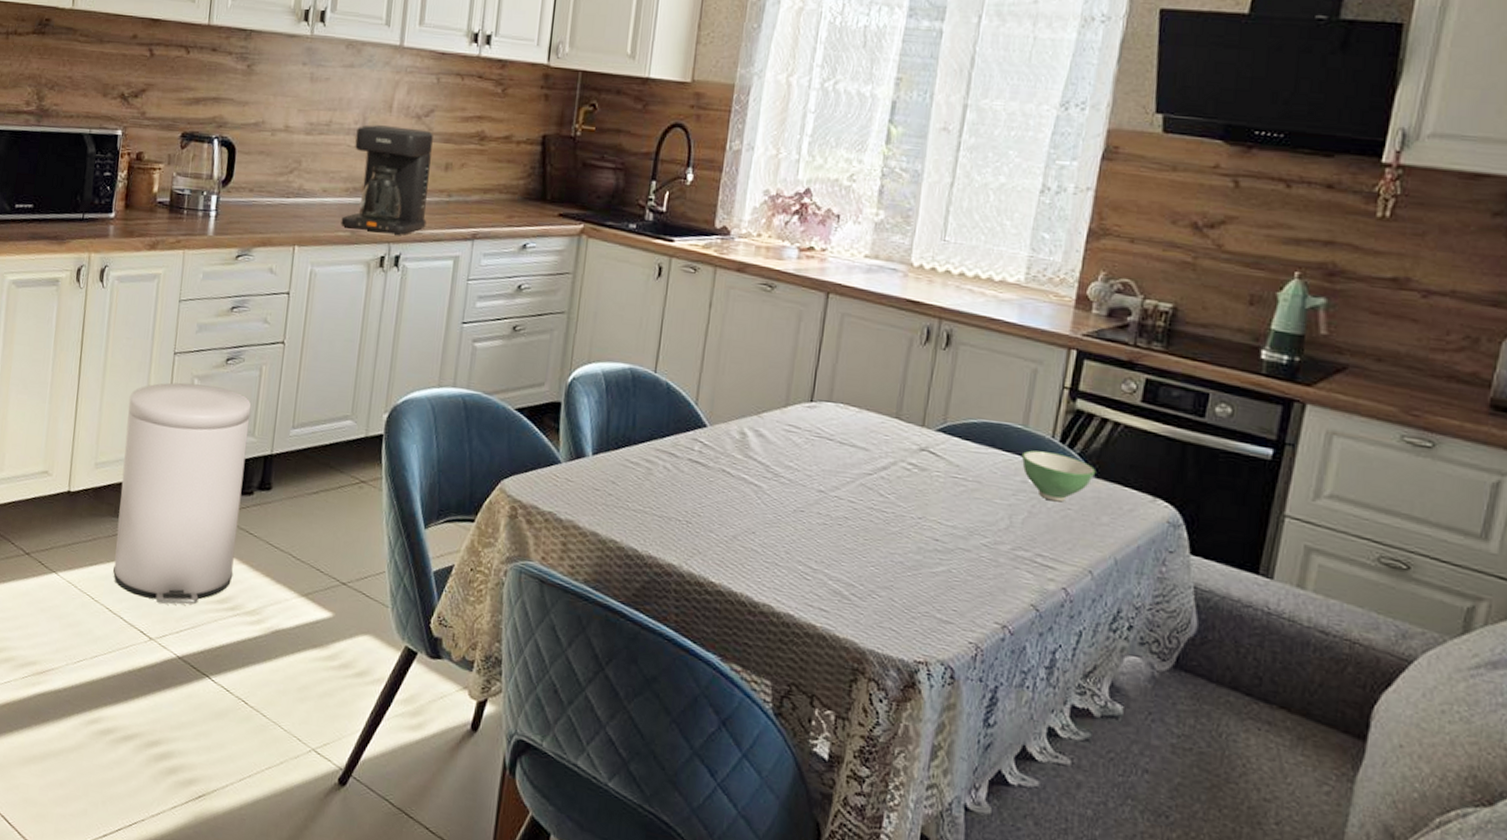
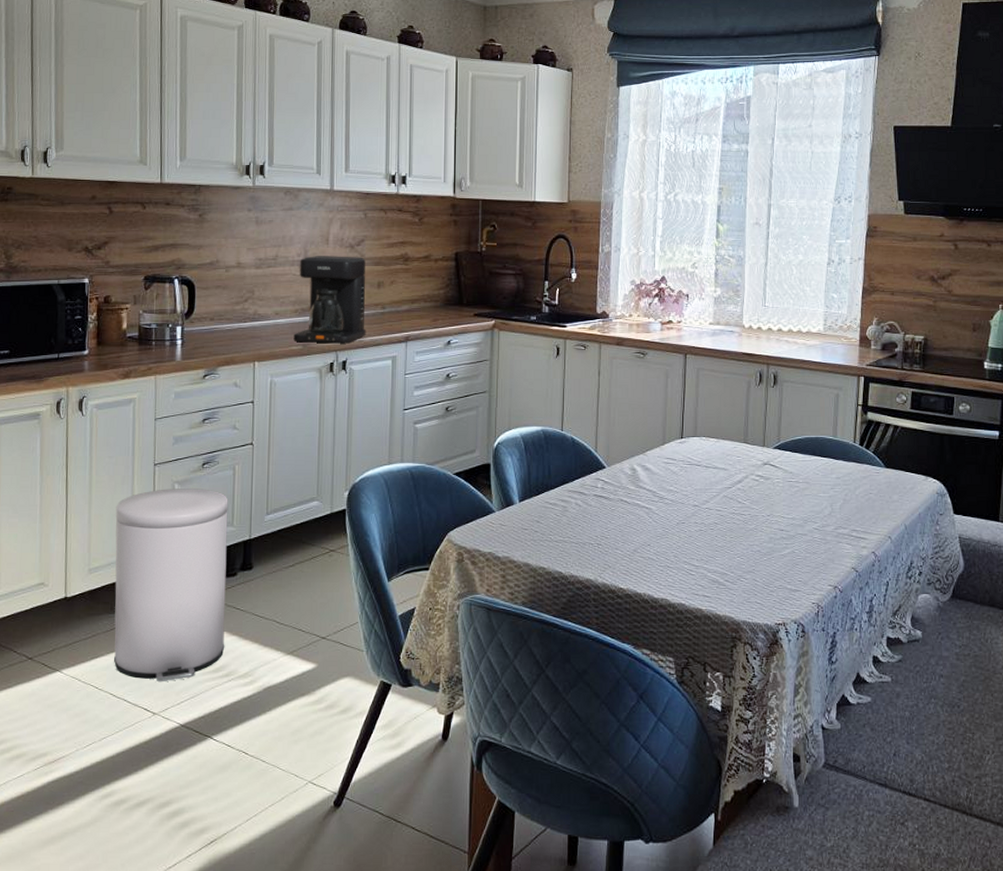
bowl: present [1021,450,1096,503] -> none [834,454,886,489]

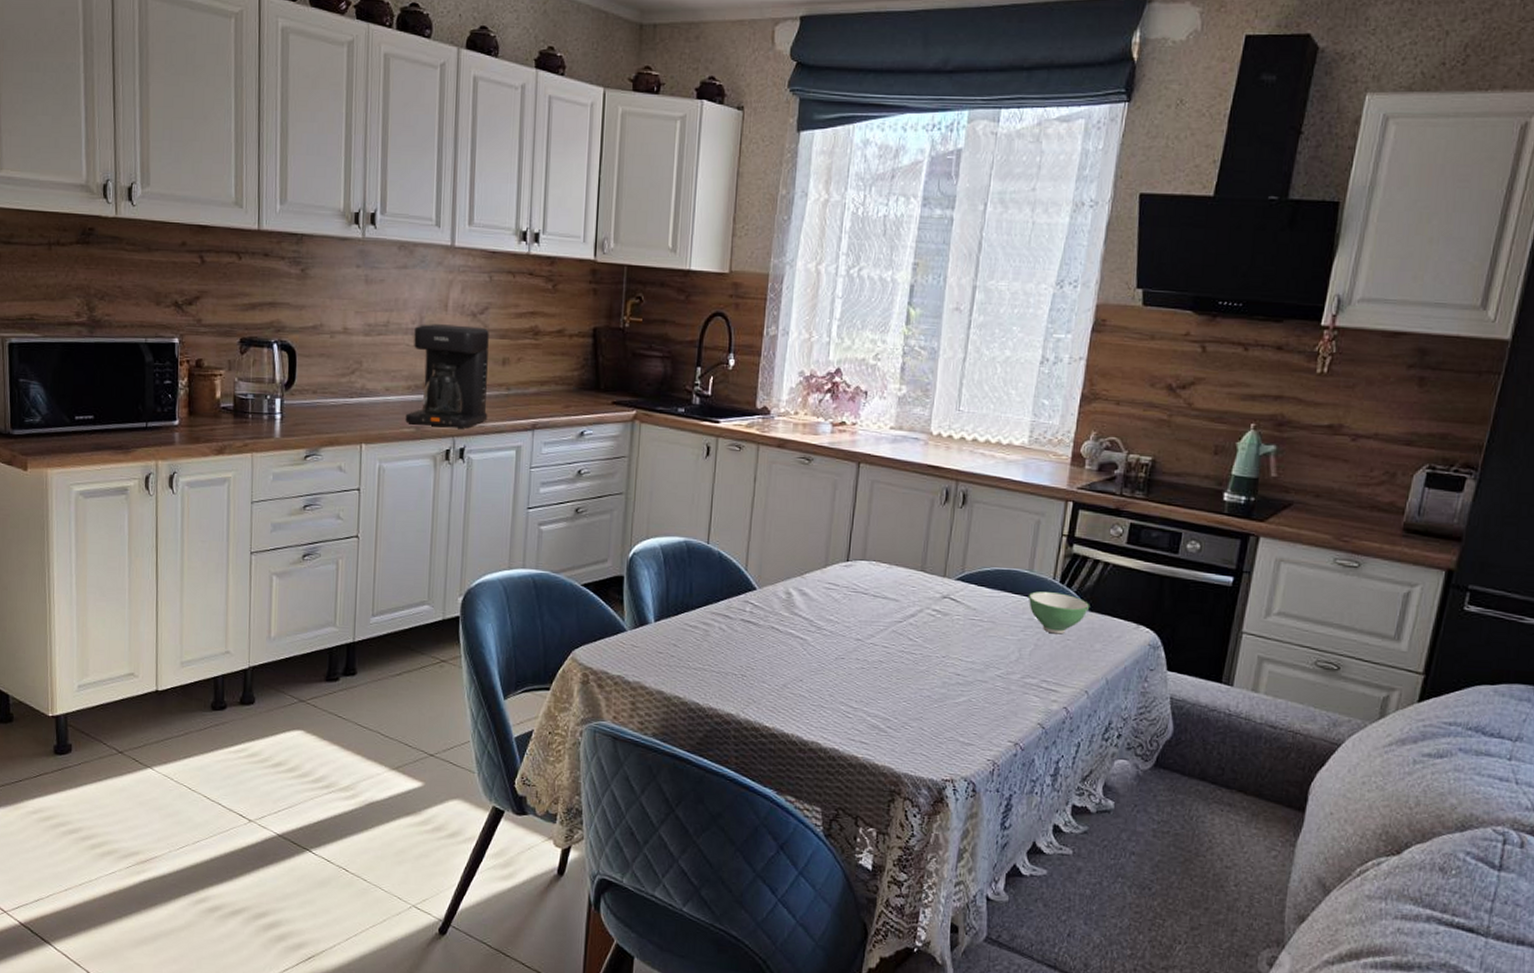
pedal bin: present [114,489,229,683] -> none [208,580,331,789]
bowl: none [834,454,886,489] -> present [1028,591,1090,635]

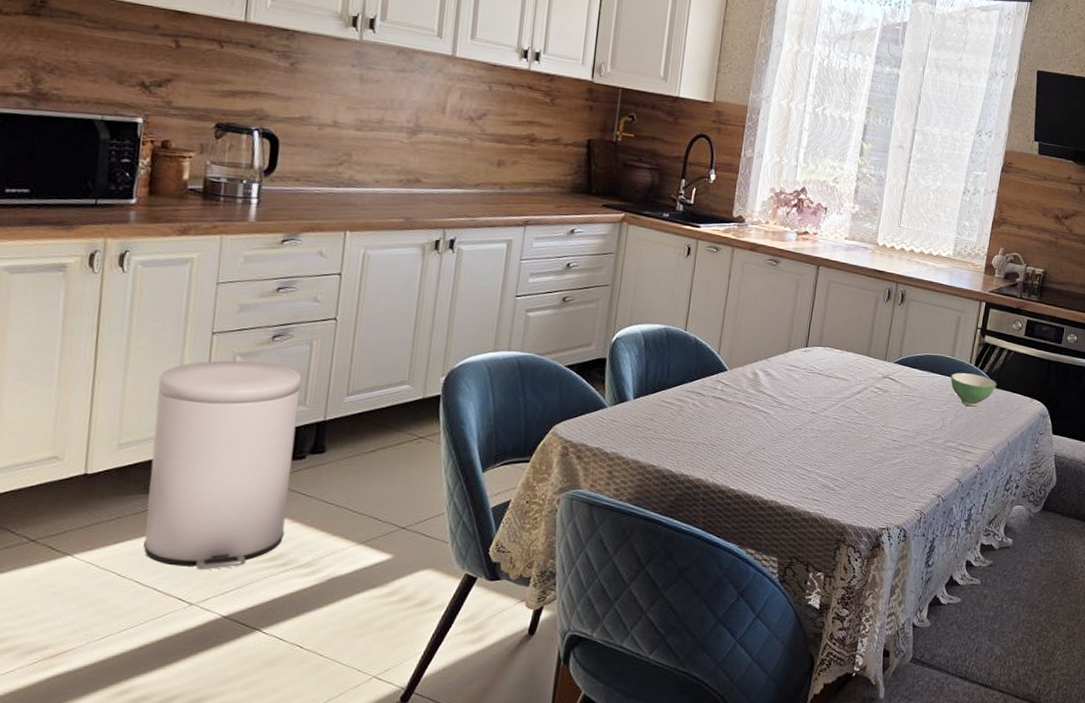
pedal bin: none [208,580,331,789] -> present [143,360,302,571]
coffee maker: present [405,324,489,429] -> none [394,124,486,222]

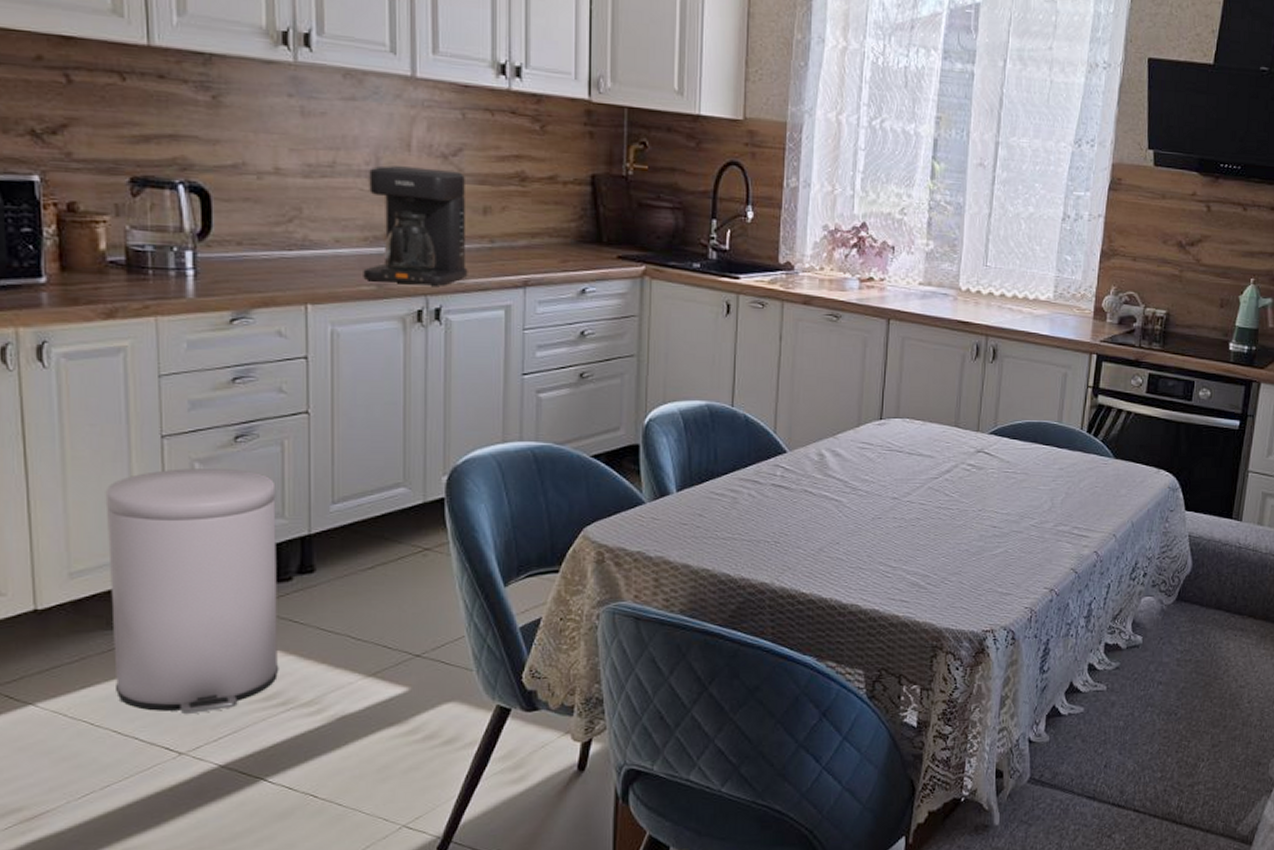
coffee maker: none [394,124,486,222] -> present [363,165,468,286]
bowl: present [950,373,997,407] -> none [1058,442,1115,482]

